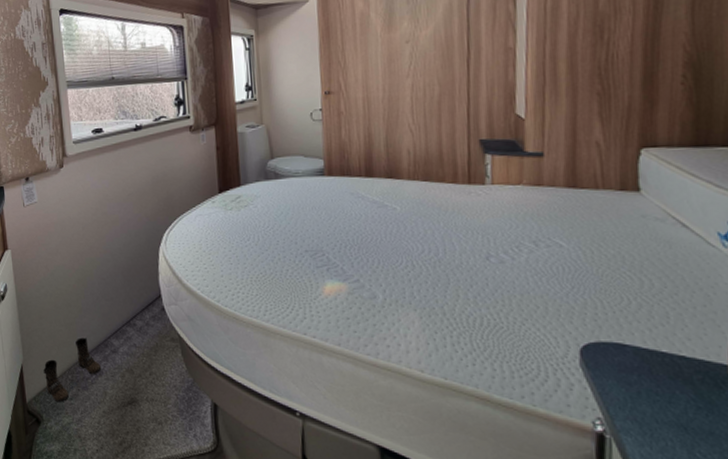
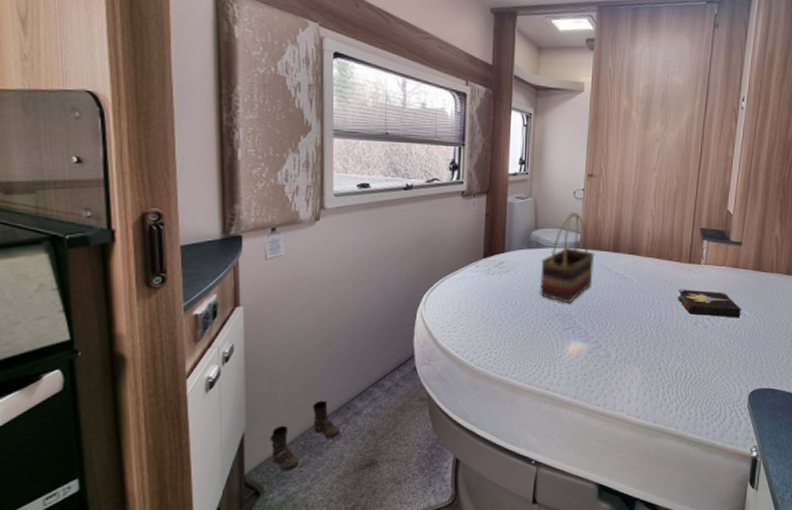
woven basket: none [281,135,345,238] -> present [540,211,595,304]
hardback book: none [457,216,556,250] -> present [678,289,742,318]

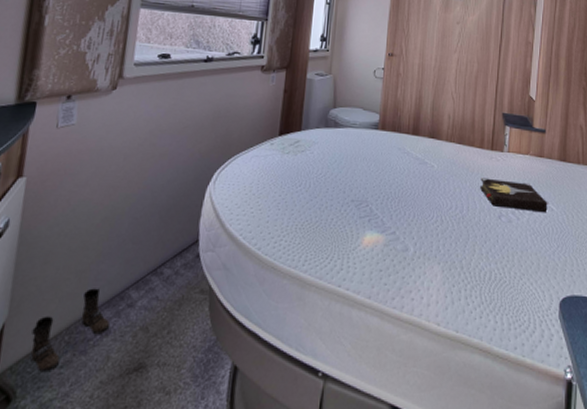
woven basket: present [540,211,595,304] -> none [335,90,394,189]

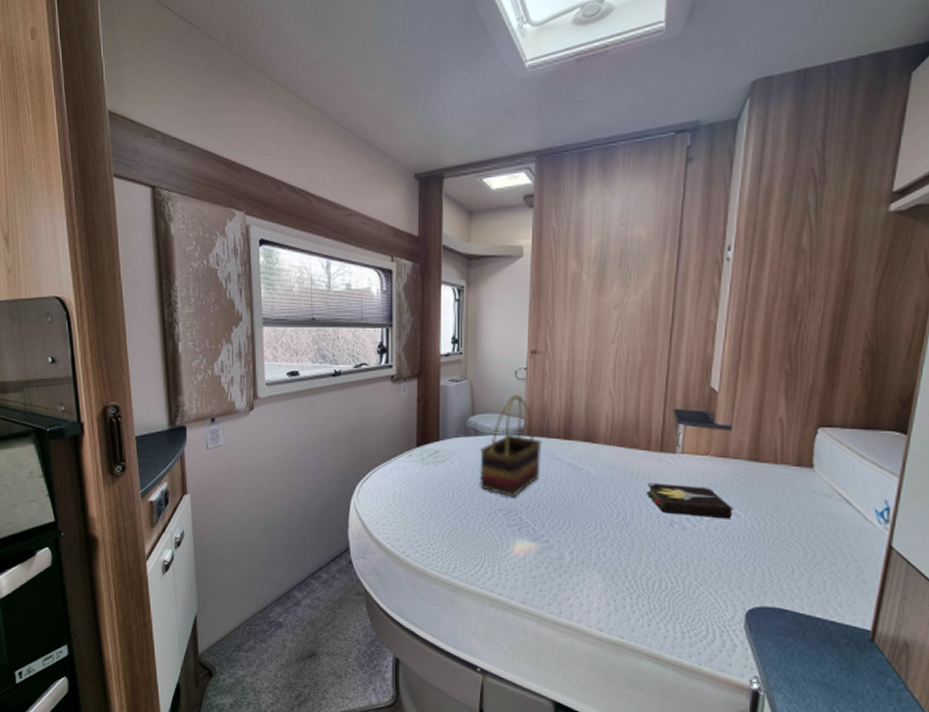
boots: present [31,288,111,373] -> none [219,588,282,655]
woven basket: none [335,90,394,189] -> present [480,393,542,497]

